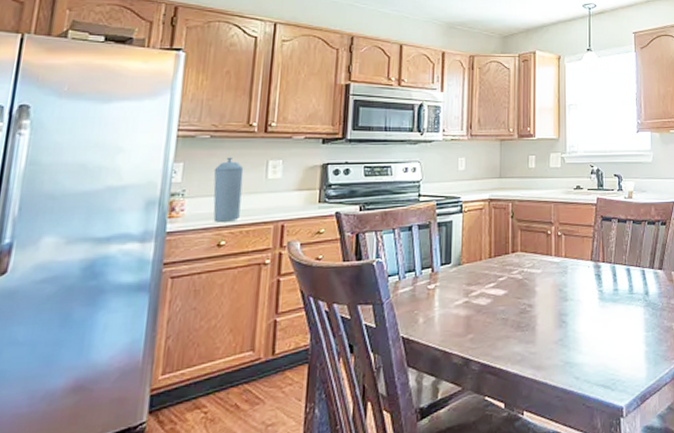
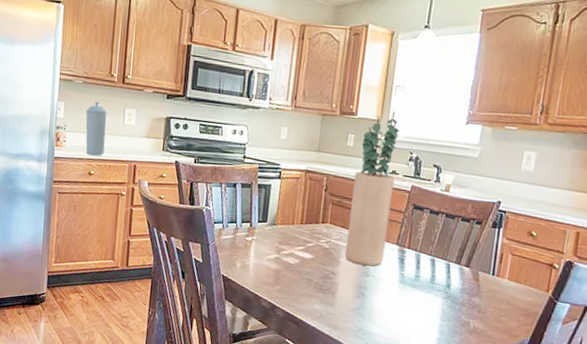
vase: none [540,129,581,290] -> present [344,111,400,267]

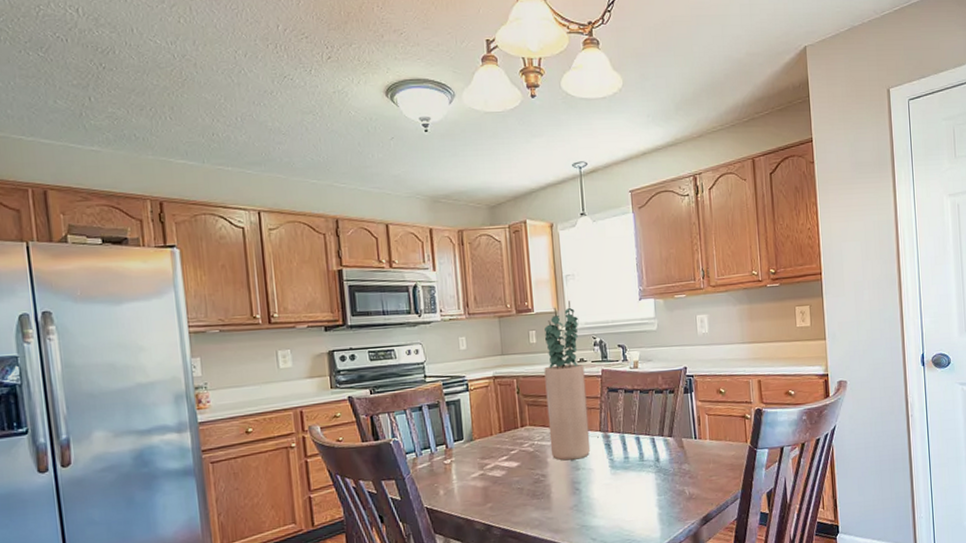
canister: present [85,101,107,156] -> none [229,349,261,411]

